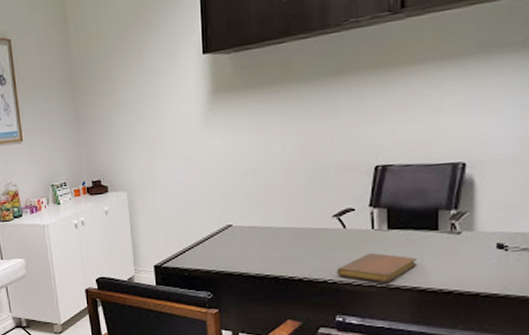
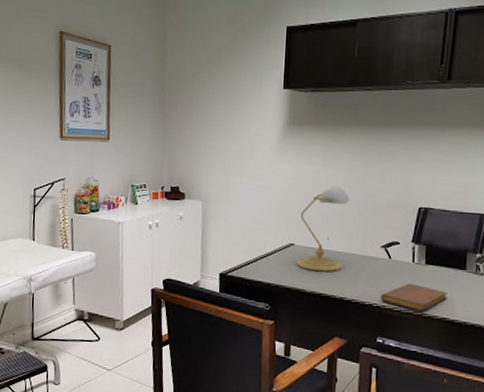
desk lamp: none [236,154,292,252] -> present [296,186,350,272]

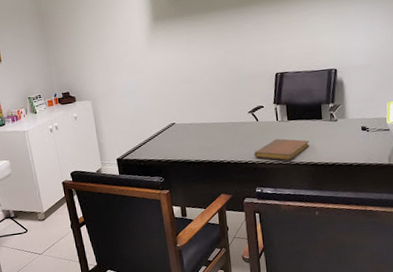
desk lamp: present [296,186,350,272] -> none [176,67,218,143]

